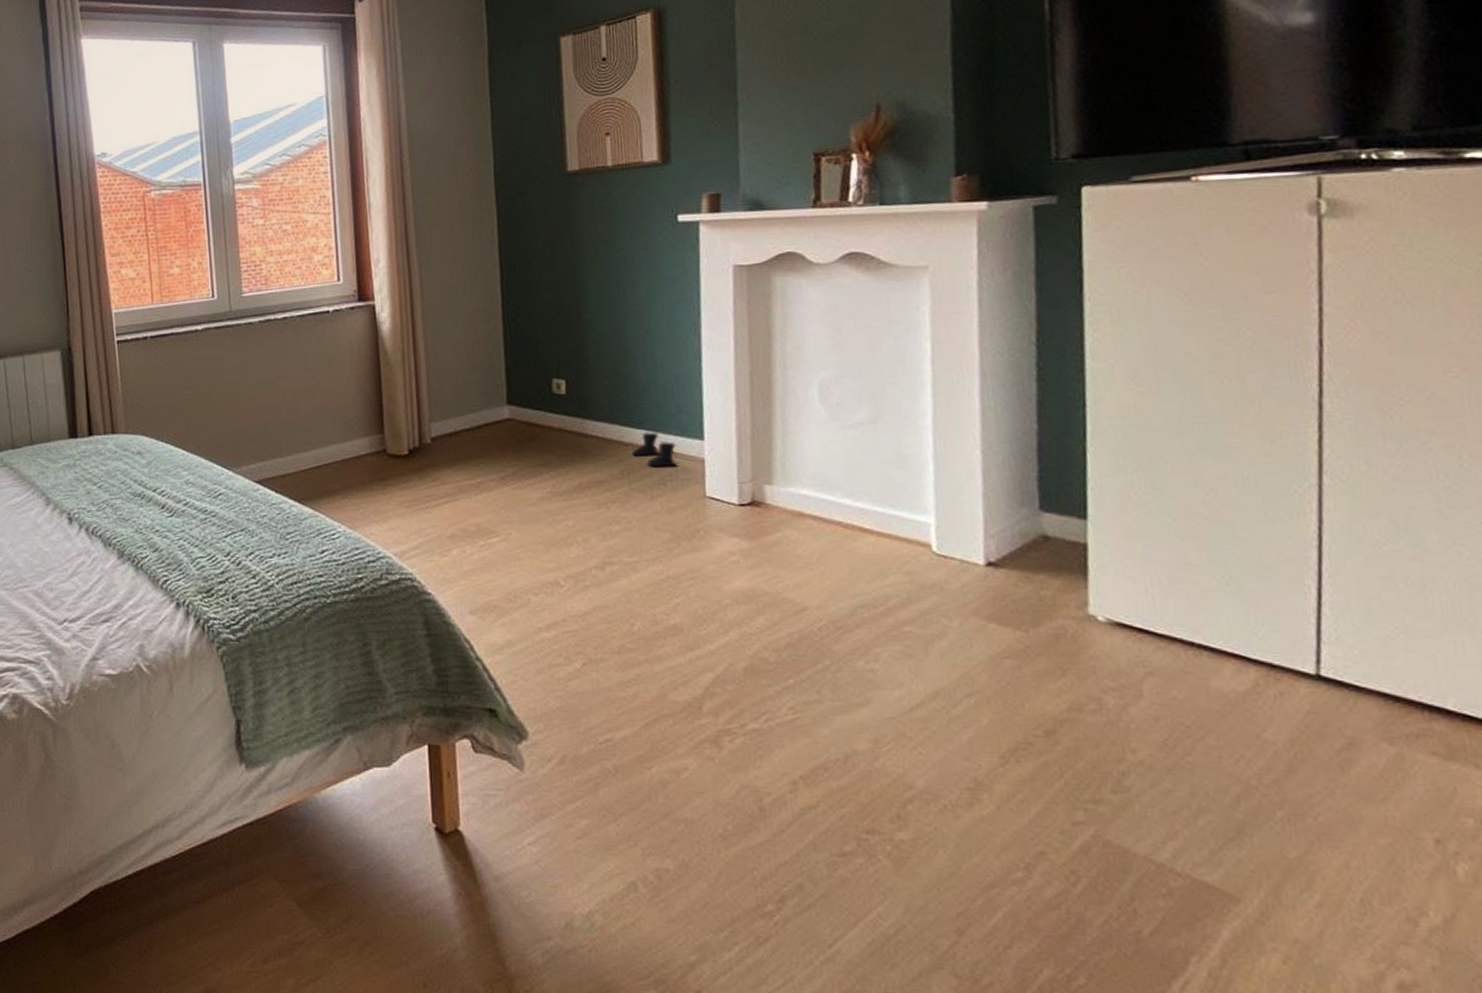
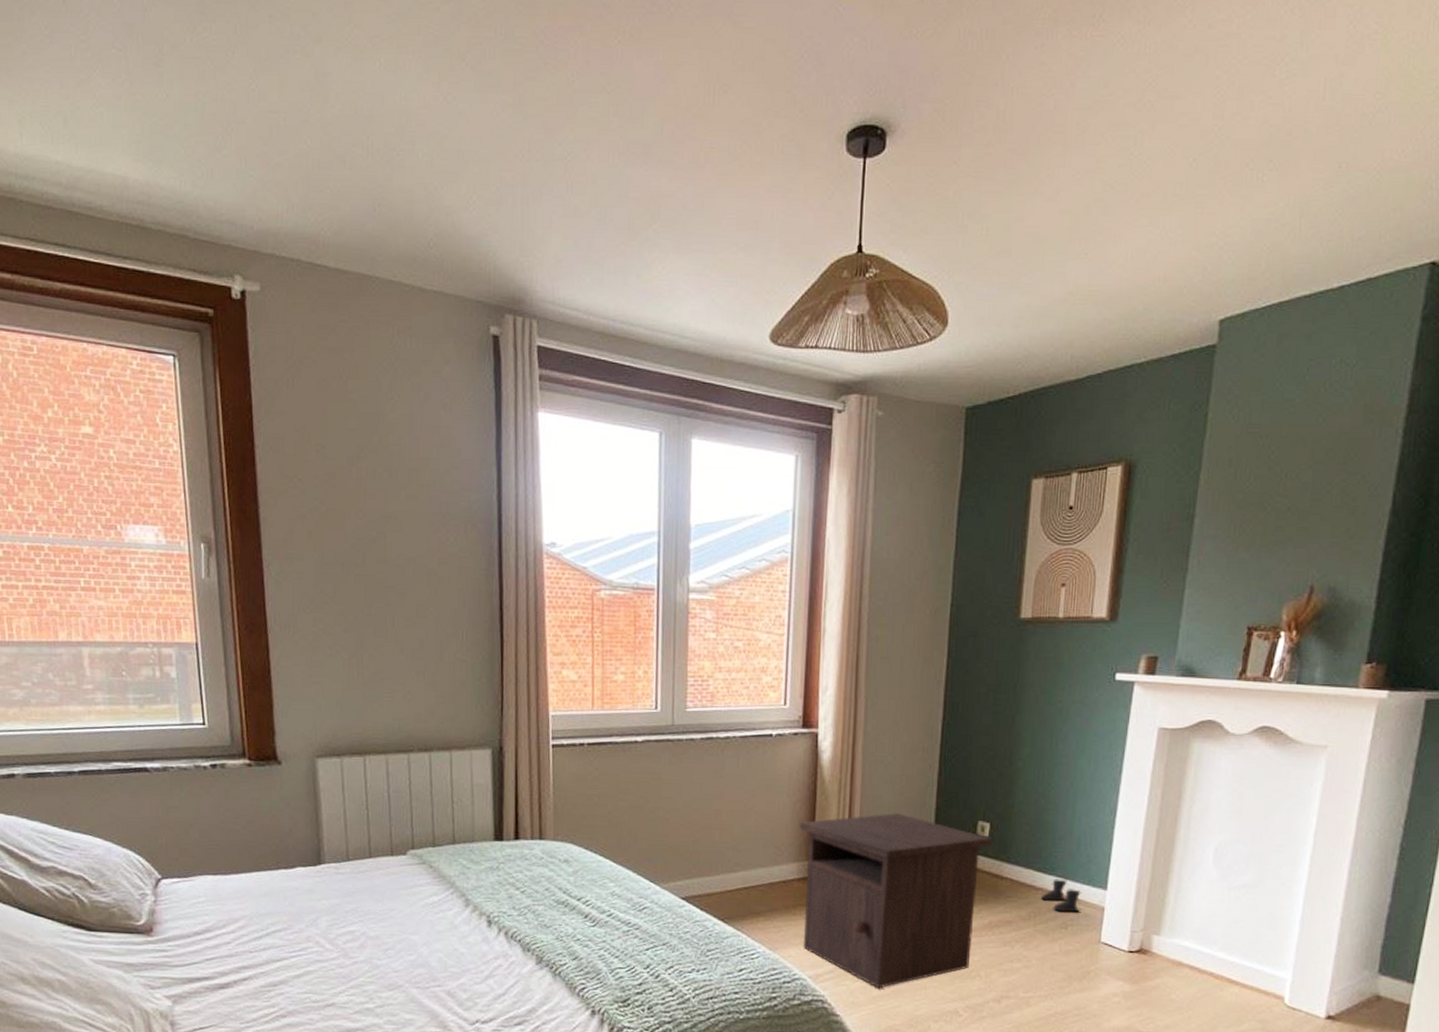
nightstand: none [366,378,571,562] -> present [799,813,992,988]

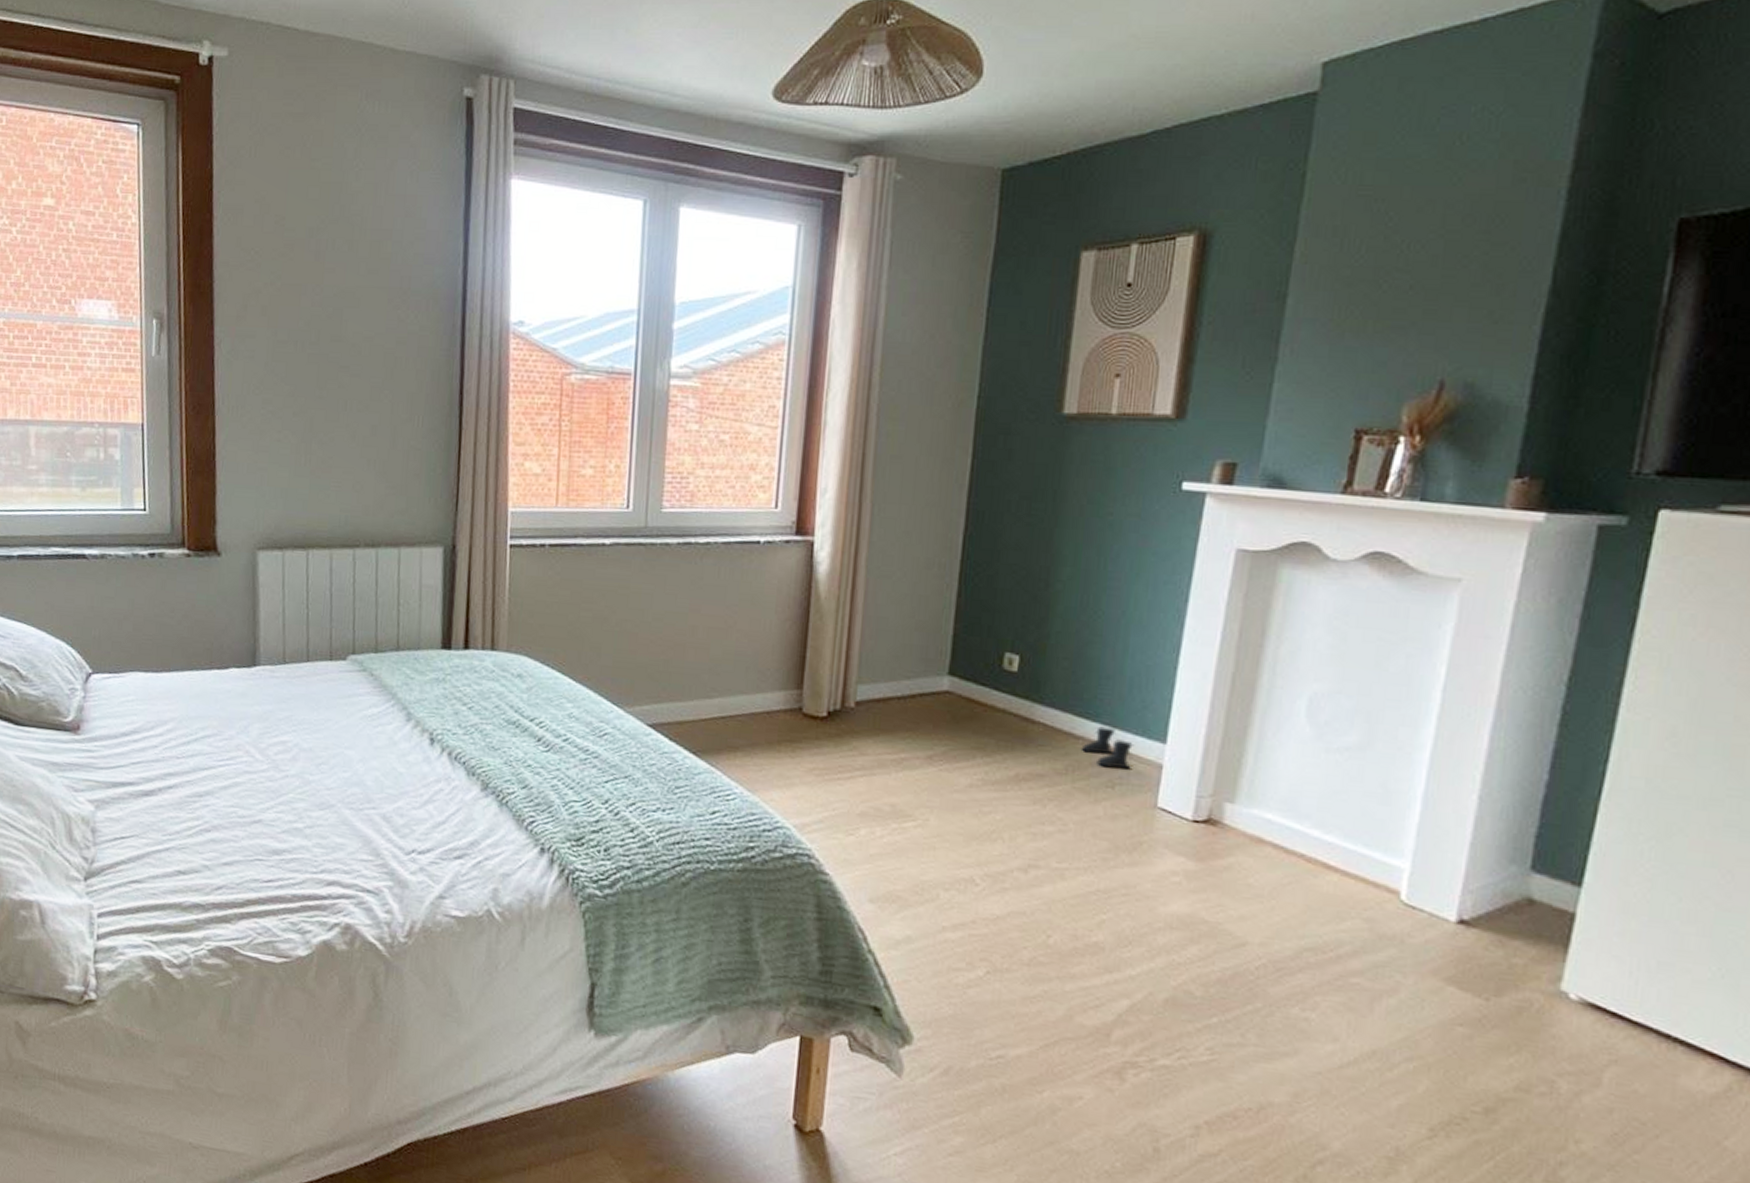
nightstand: present [799,813,992,988] -> none [787,638,1022,845]

